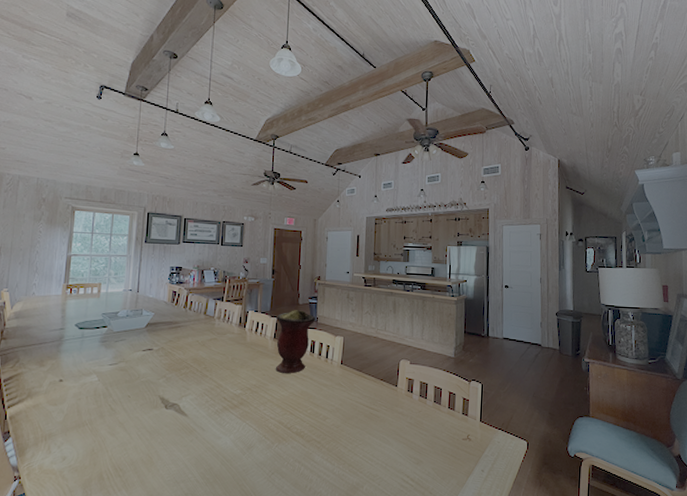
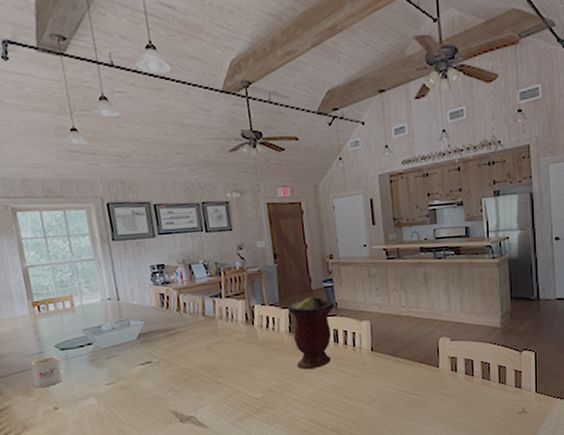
mug: none [49,333,80,360] -> present [30,356,66,388]

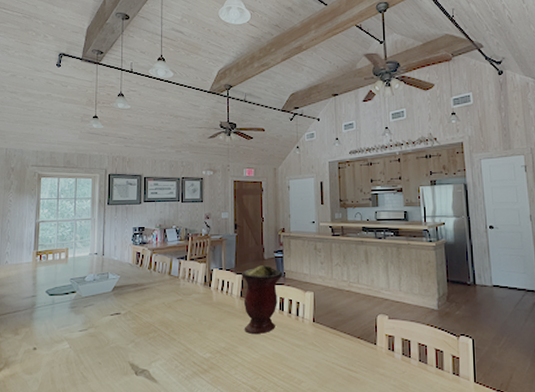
mug: present [30,356,66,388] -> none [23,300,51,328]

